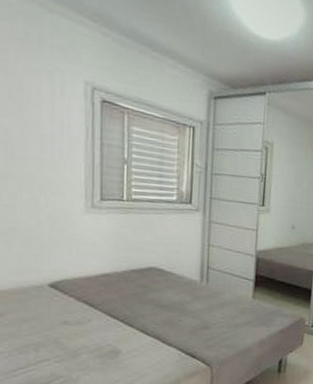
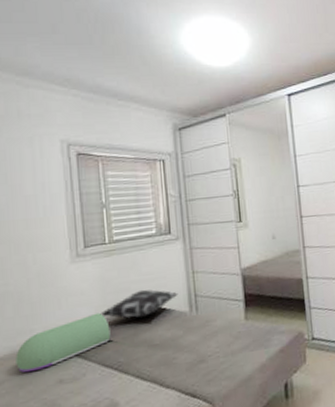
cushion: none [21,266,120,308] -> present [15,312,111,373]
decorative pillow: none [112,252,191,279] -> present [101,289,178,319]

